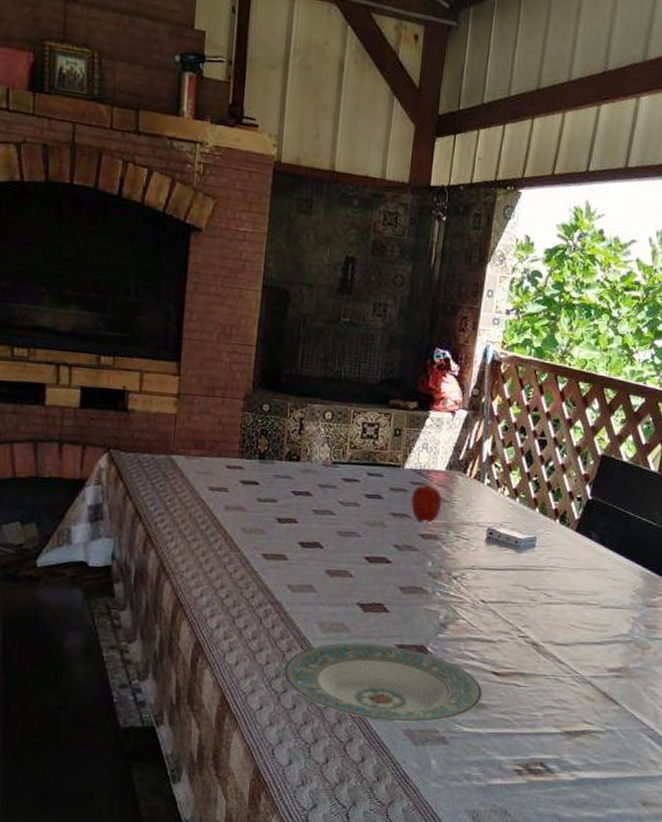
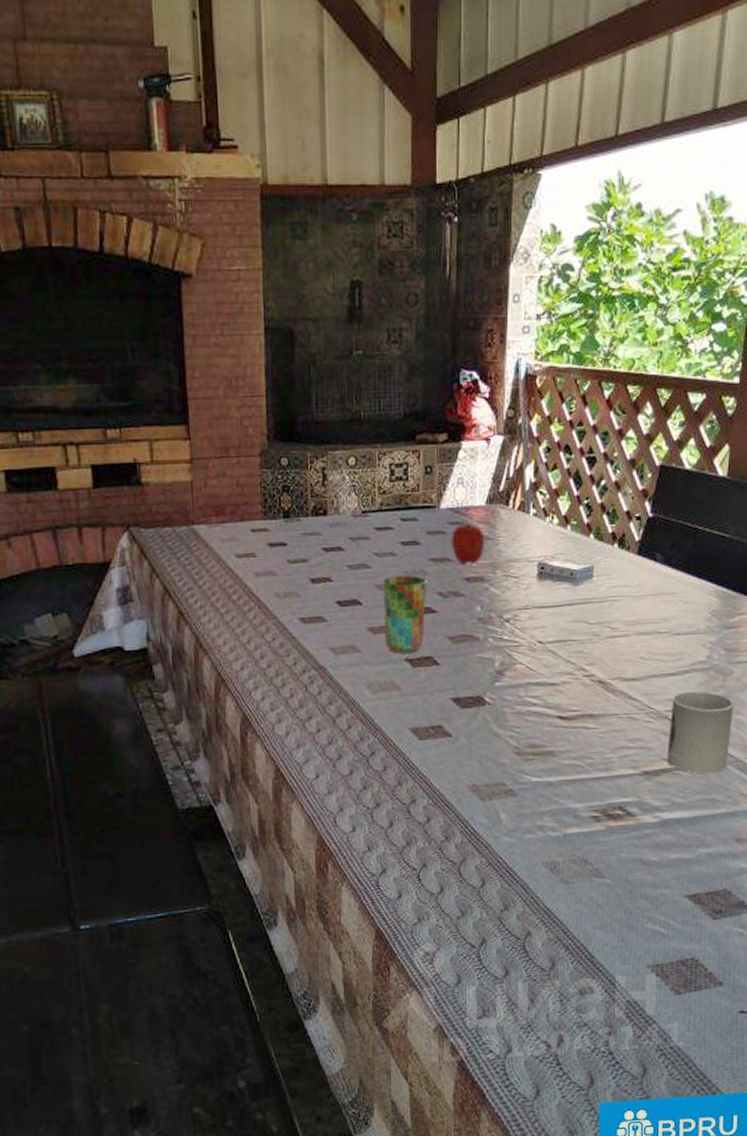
plate: present [284,643,483,723] -> none [337,699,550,779]
cup: none [340,525,385,598] -> present [382,576,427,653]
cup: none [586,661,649,739] -> present [667,691,733,774]

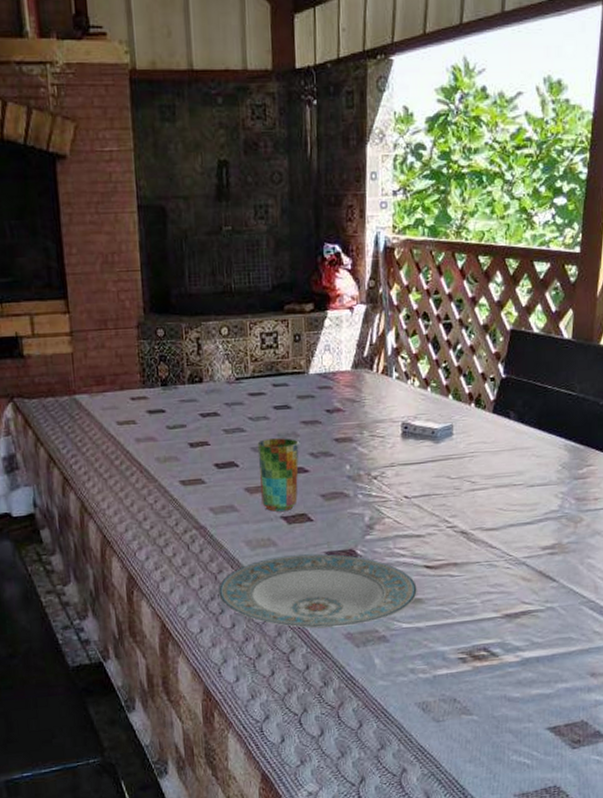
plate: none [337,699,550,779] -> present [218,553,418,629]
fruit: present [450,519,485,565] -> none [319,384,352,427]
cup: present [667,691,733,774] -> none [525,538,584,615]

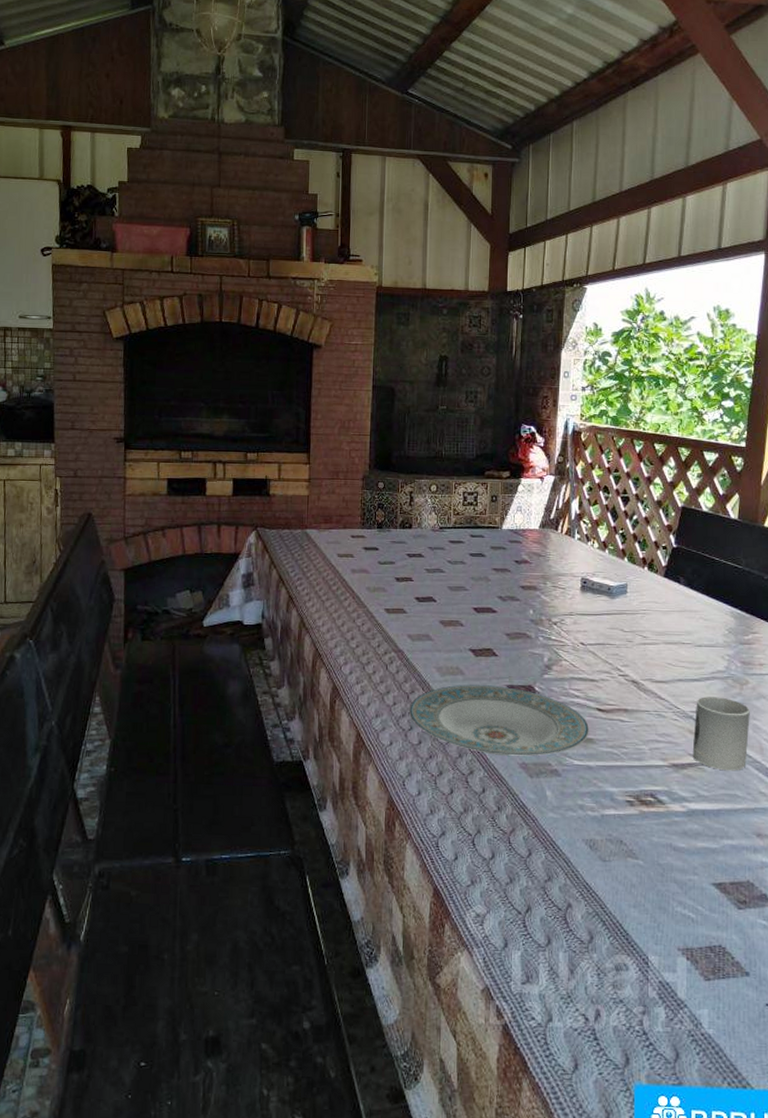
cup: present [257,438,299,512] -> none [453,580,490,644]
cup: none [525,538,584,615] -> present [692,696,750,771]

